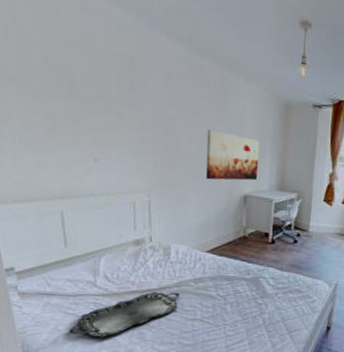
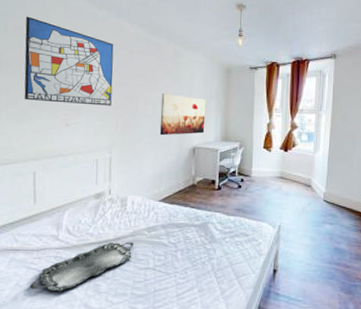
wall art: none [29,15,148,141] -> present [24,16,114,106]

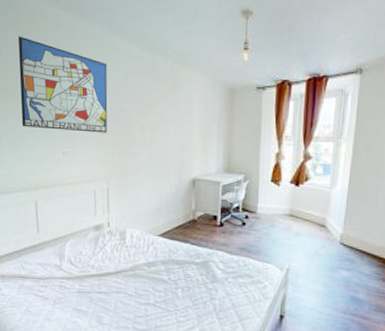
serving tray: present [29,242,134,292] -> none [37,275,134,320]
wall art: present [159,93,206,136] -> none [157,119,207,166]

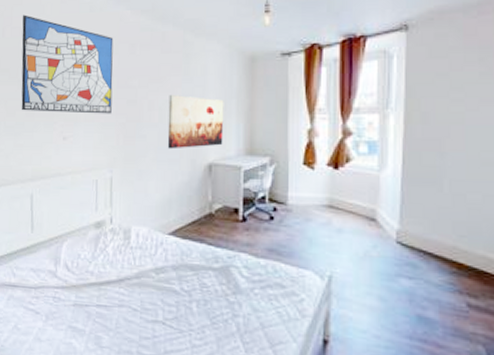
wall art: none [157,119,207,166] -> present [167,95,224,149]

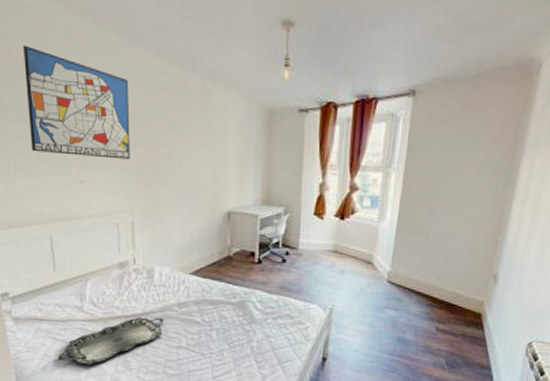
serving tray: none [27,284,139,341] -> present [57,317,164,365]
wall art: present [167,95,224,149] -> none [187,144,243,197]

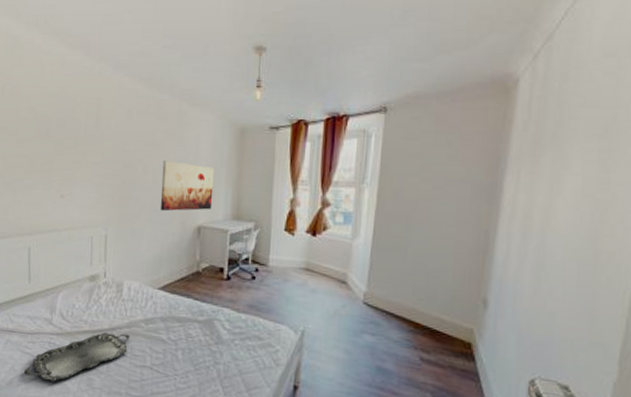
wall art: present [22,45,130,160] -> none [20,74,111,175]
wall art: none [187,144,243,197] -> present [160,161,215,211]

